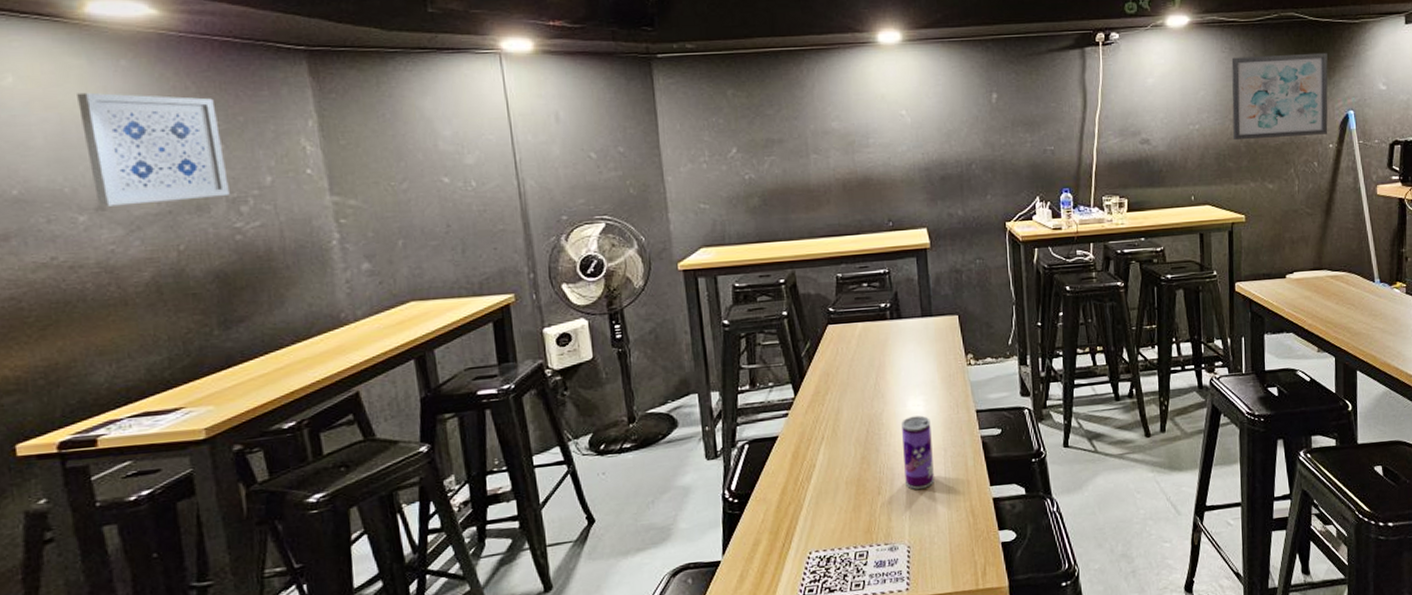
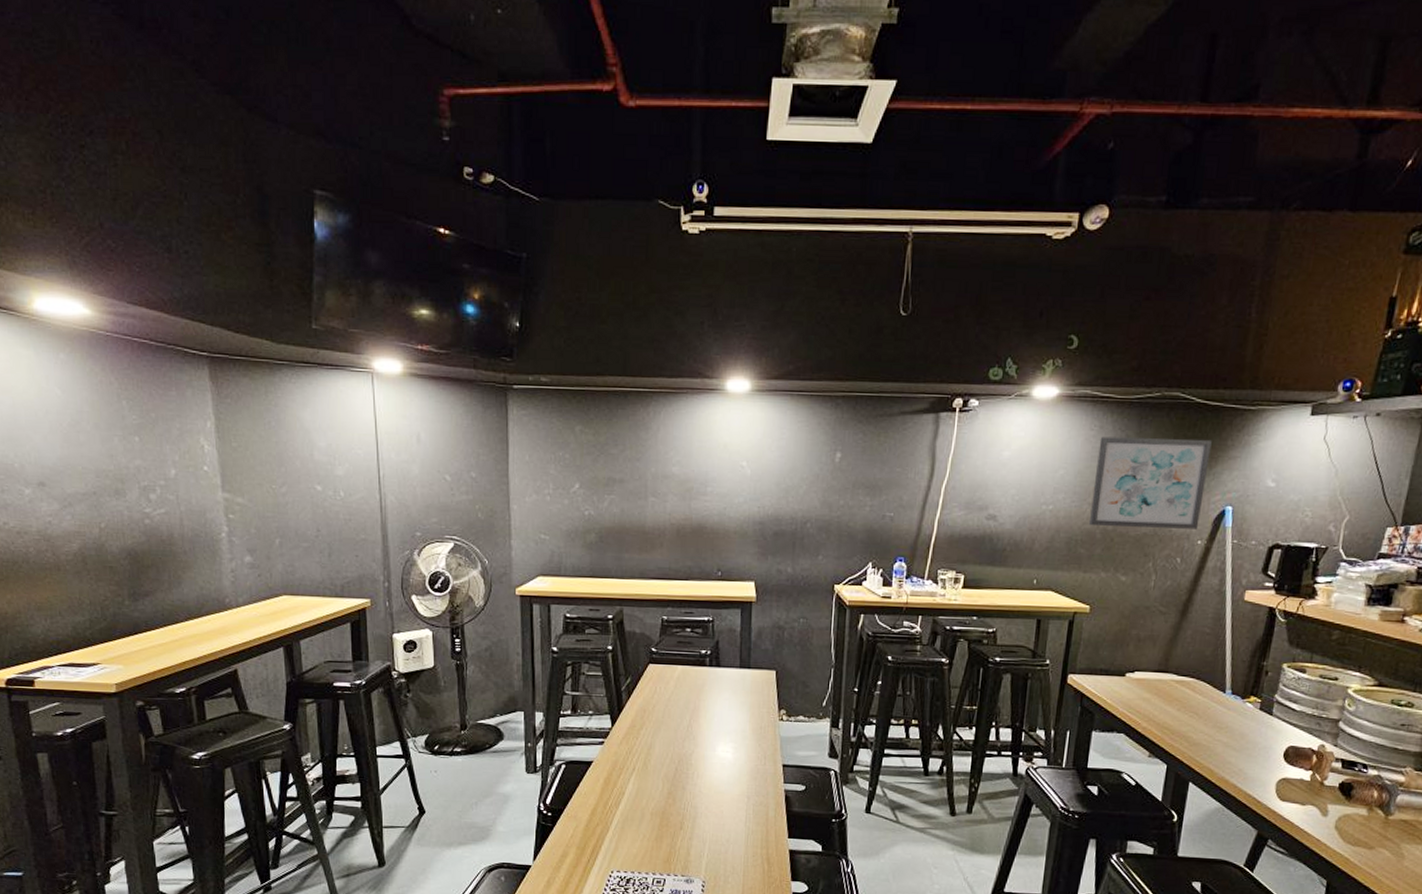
wall art: present [77,92,230,207] -> none [26,380,141,484]
beverage can: present [902,415,934,490] -> none [707,761,737,831]

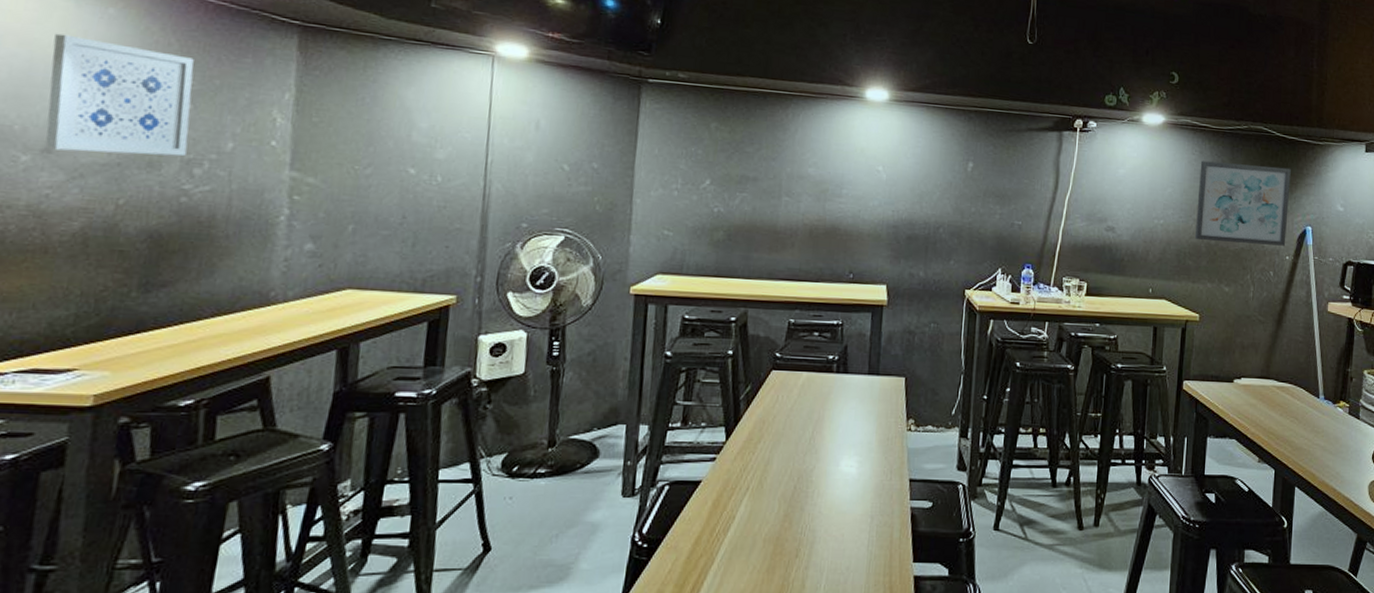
wall art: none [26,380,141,484] -> present [45,33,194,156]

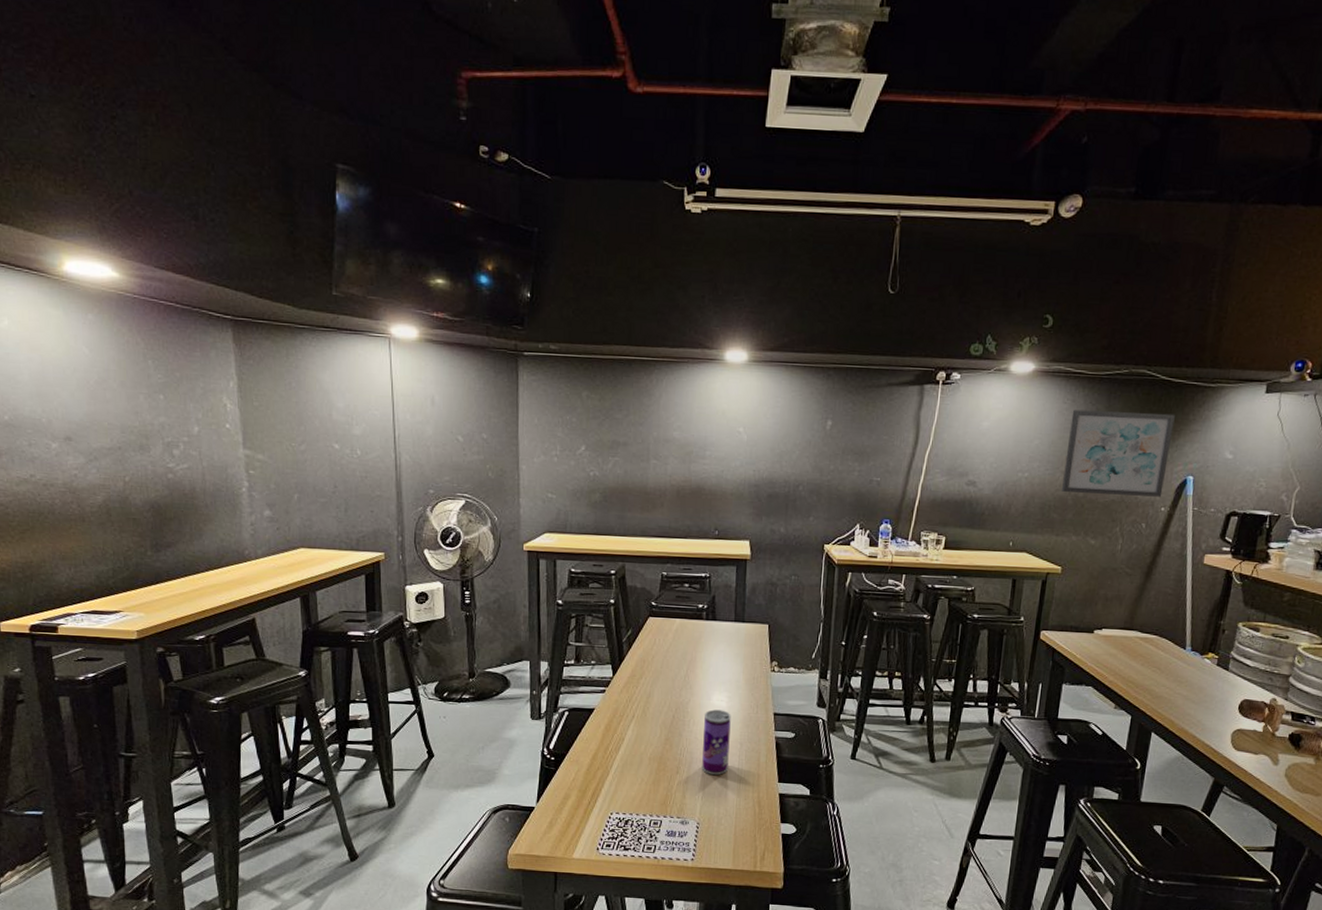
wall art: present [45,33,194,156] -> none [55,339,165,440]
beverage can: none [826,477,862,558] -> present [702,709,731,776]

